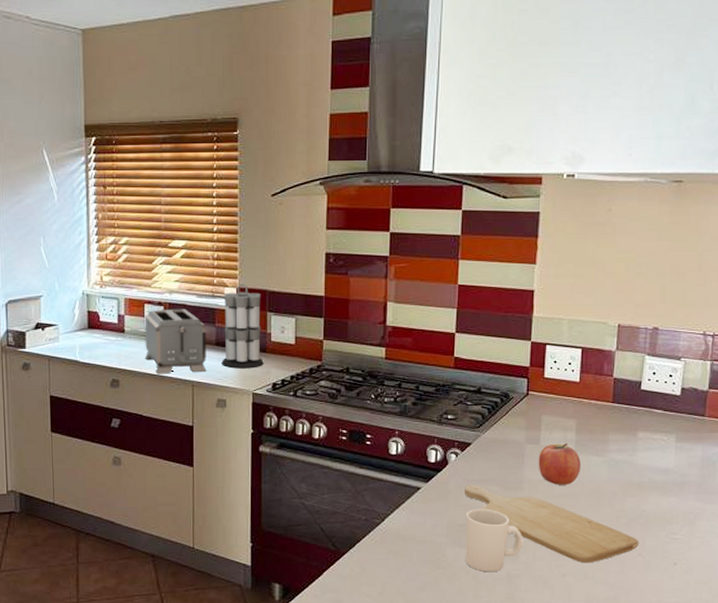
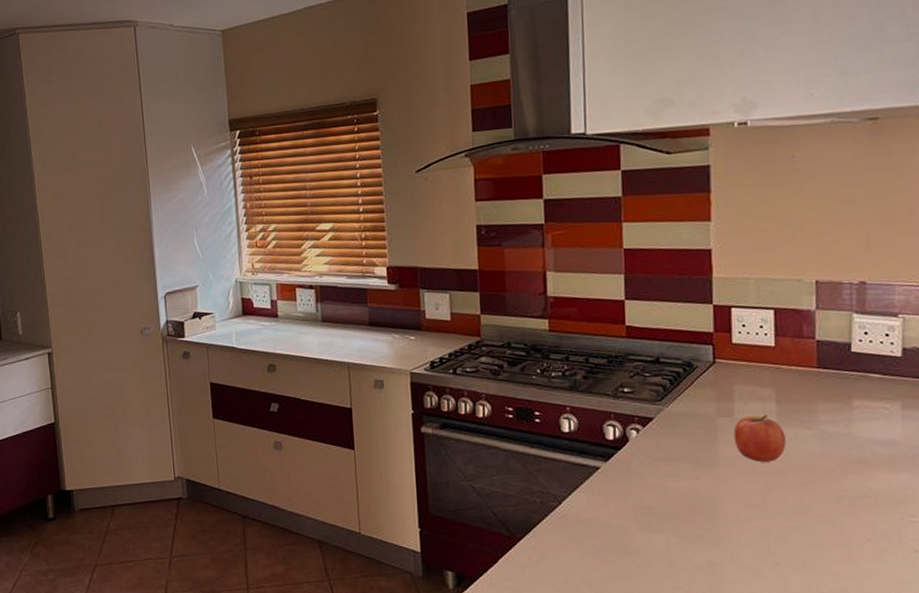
toaster: present [144,308,207,374] -> none [296,290,362,358]
spice rack: present [222,284,264,369] -> none [374,262,420,349]
chopping board: present [465,484,639,563] -> none [650,463,867,550]
mug: present [465,509,524,573] -> none [653,489,725,560]

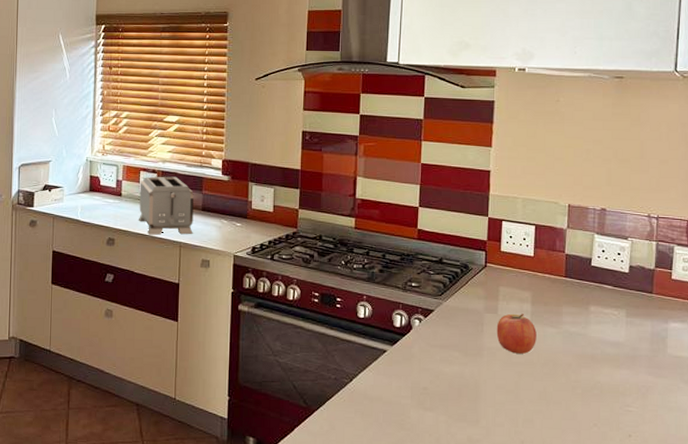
toaster: none [296,290,362,358] -> present [139,176,194,235]

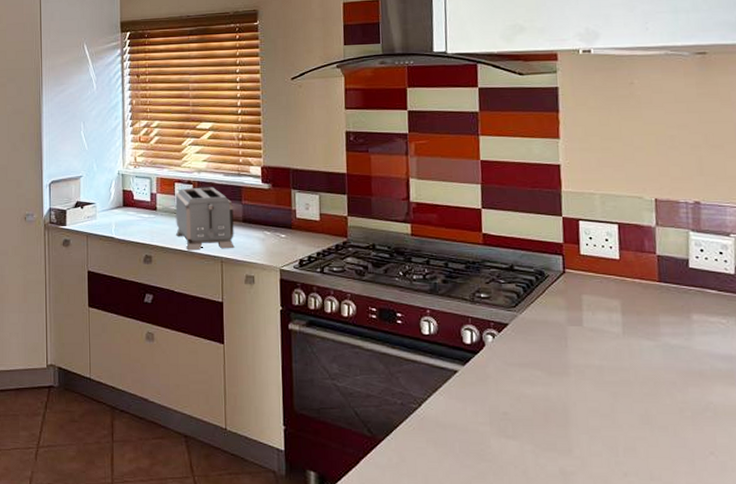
fruit: present [496,313,537,354] -> none [582,325,632,371]

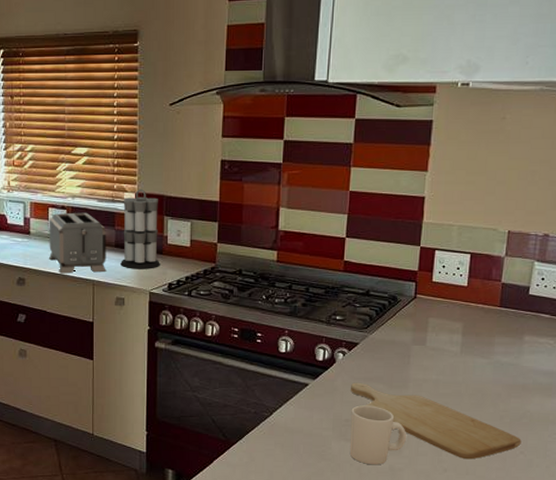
spice rack: none [249,162,290,245] -> present [121,189,160,269]
chopping board: none [505,368,710,462] -> present [351,382,522,460]
mug: none [508,395,576,468] -> present [349,405,407,465]

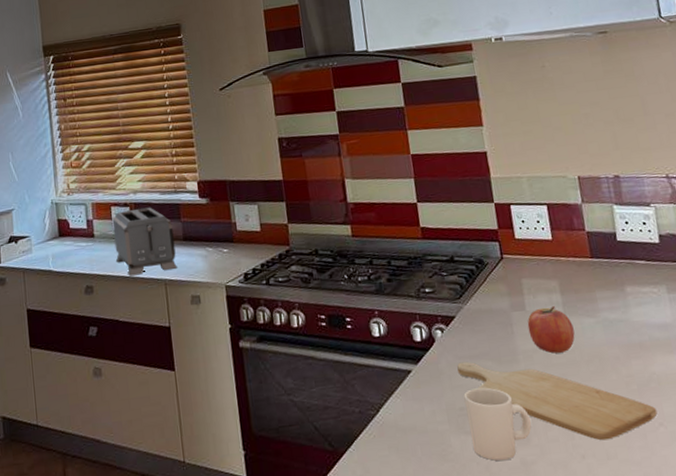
spice rack: present [121,189,160,269] -> none [186,176,233,263]
fruit: none [423,345,466,385] -> present [527,306,575,354]

